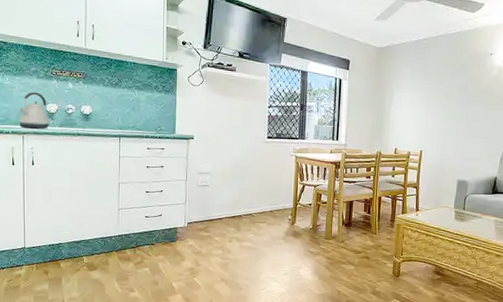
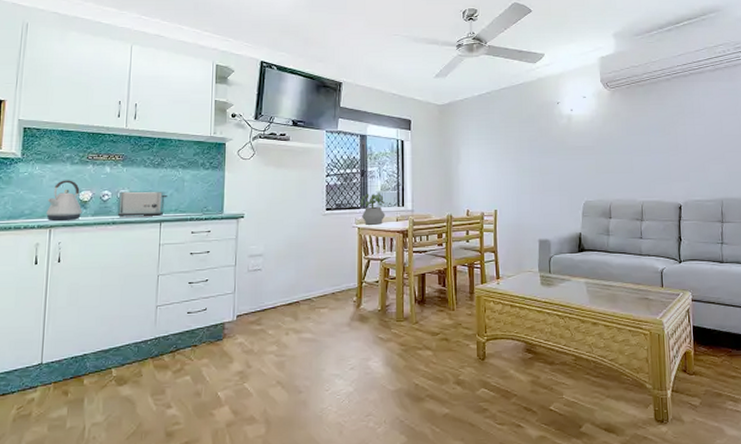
toaster: none [81,106,125,132] -> present [117,191,168,218]
potted plant: none [298,125,321,155] -> present [360,193,386,225]

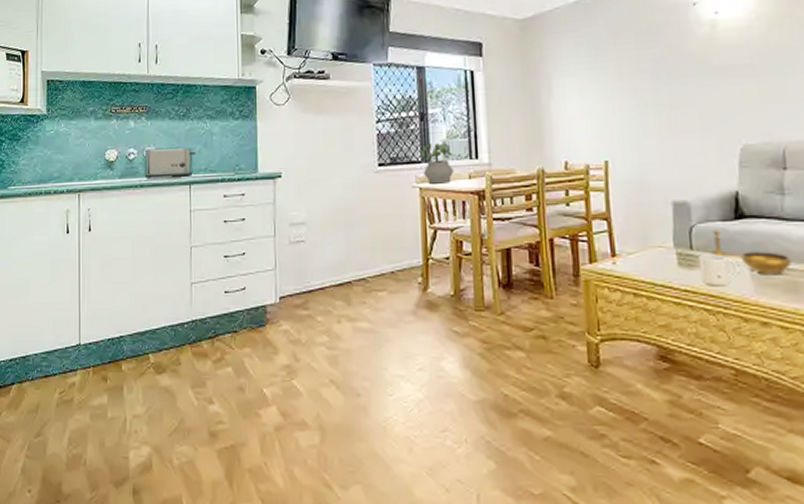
kettle: present [46,180,83,222] -> none [74,137,109,185]
mug: none [554,276,579,299] -> present [699,254,738,287]
decorative bowl: none [562,259,613,290] -> present [710,229,792,275]

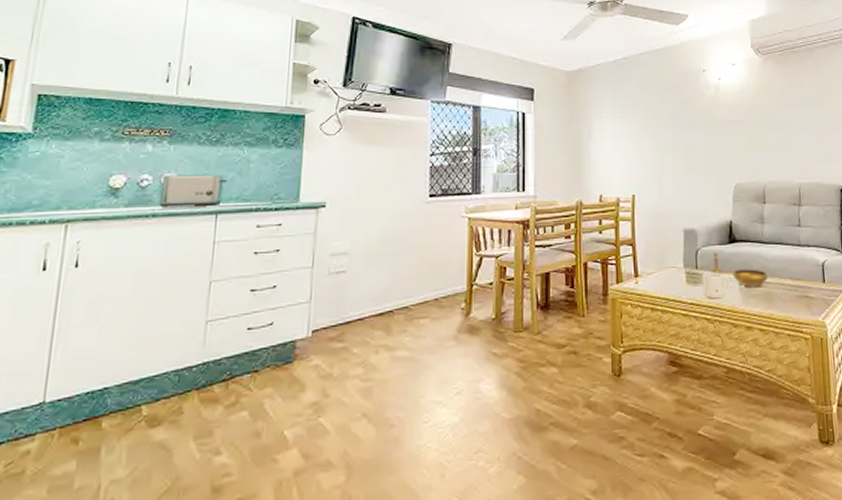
potted plant: present [420,141,454,184] -> none [471,175,502,214]

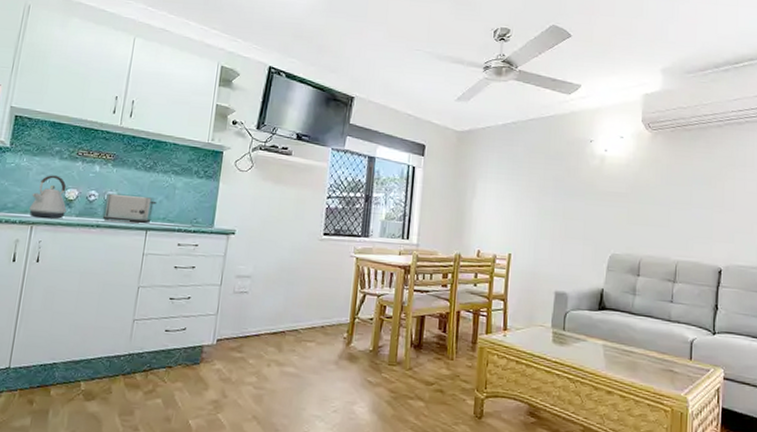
kettle: none [62,161,113,215] -> present [29,175,67,220]
mug: present [702,272,731,299] -> none [568,335,596,361]
decorative bowl: present [710,251,768,288] -> none [577,316,634,356]

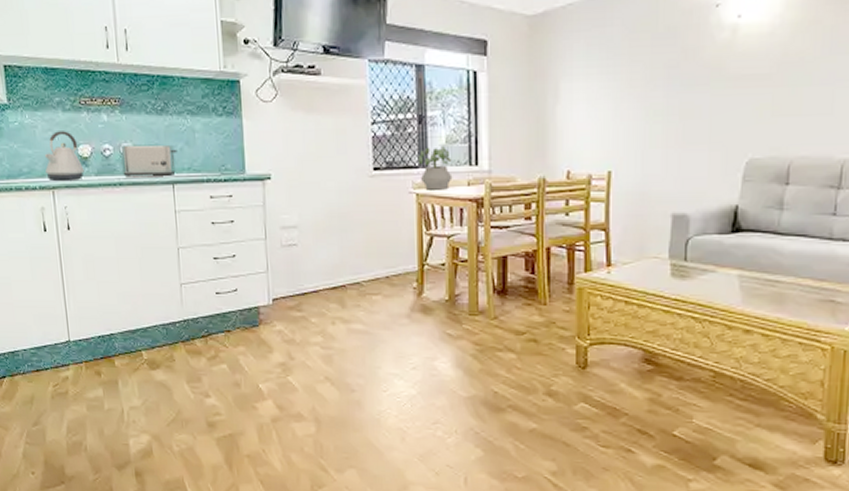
potted plant: none [361,220,389,257] -> present [417,146,453,190]

